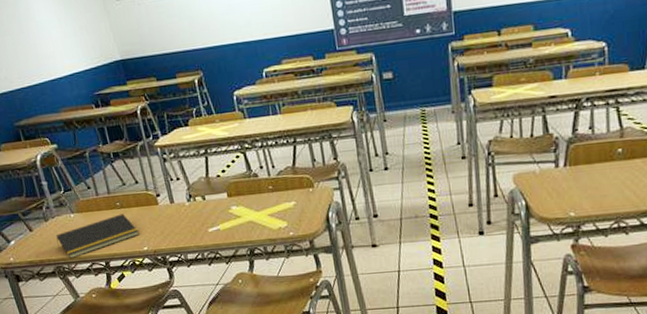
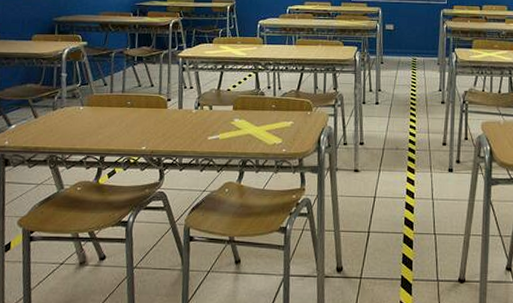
notepad: present [56,214,140,259] -> none [58,112,142,150]

